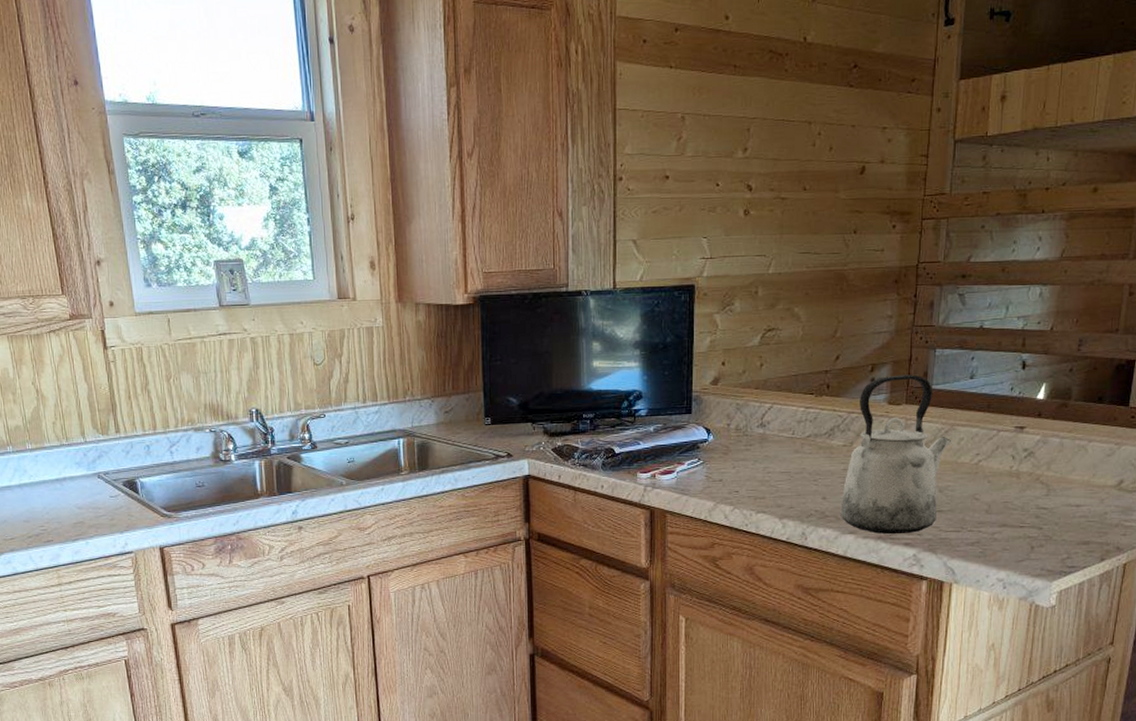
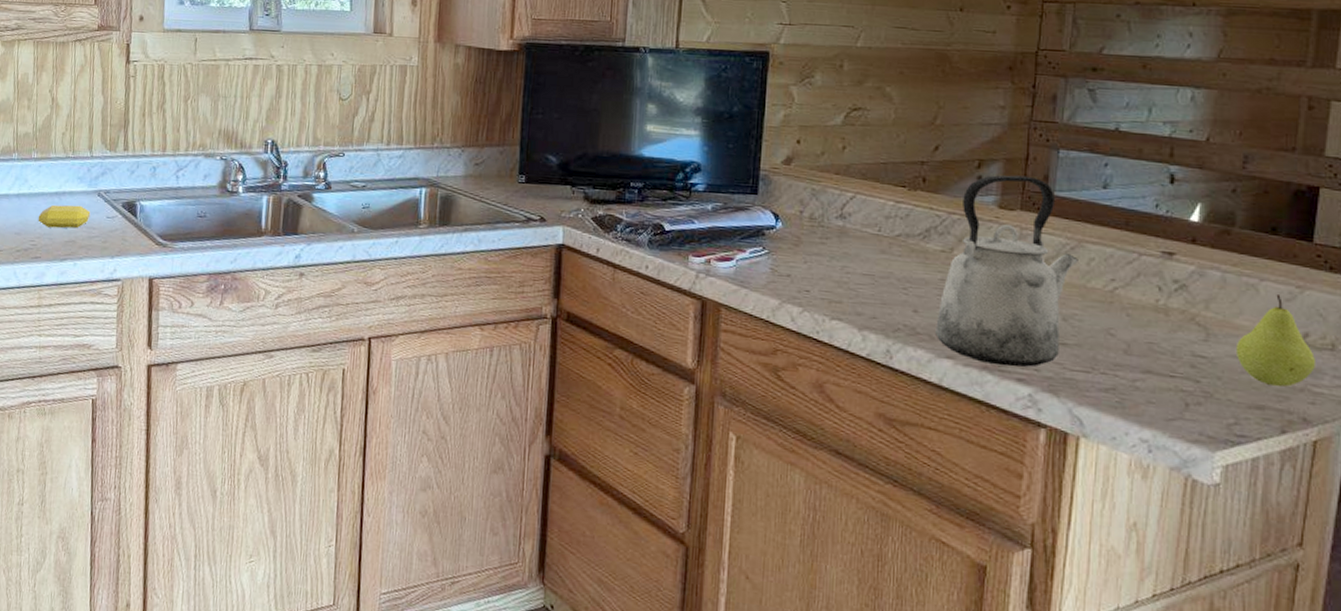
soap bar: none [43,489,94,512] -> present [38,204,91,229]
fruit: none [1069,452,1128,524] -> present [1235,295,1317,387]

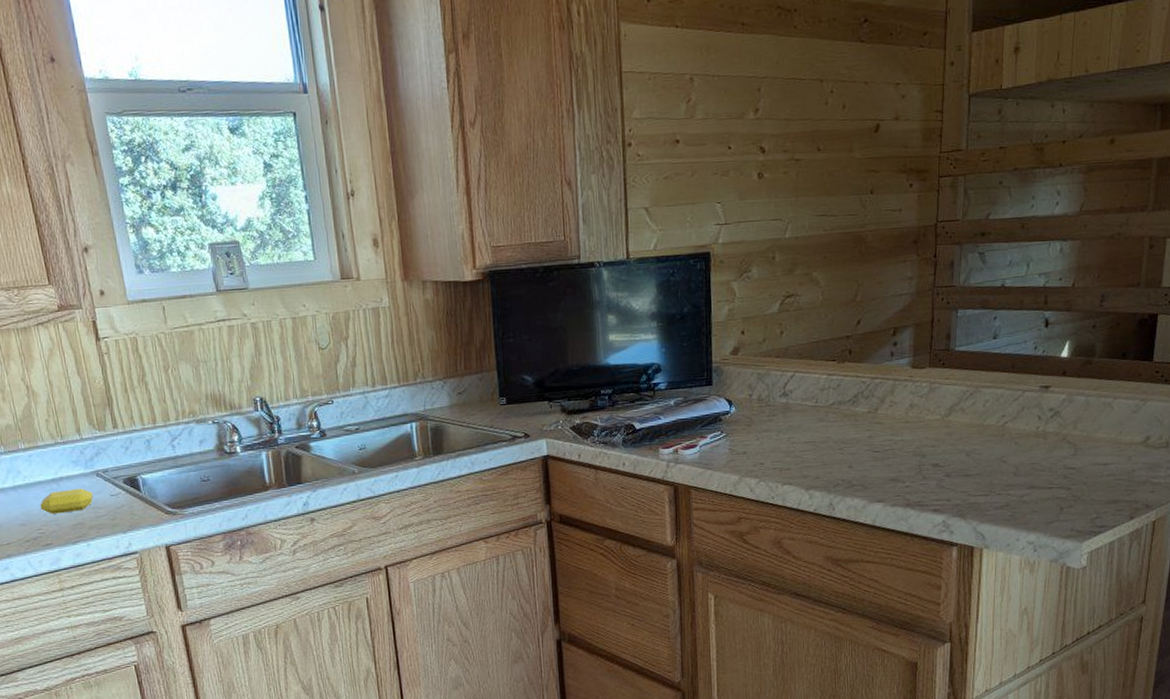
kettle: present [935,175,1078,367] -> none [867,337,976,502]
fruit: present [1235,295,1317,387] -> none [1096,408,1155,483]

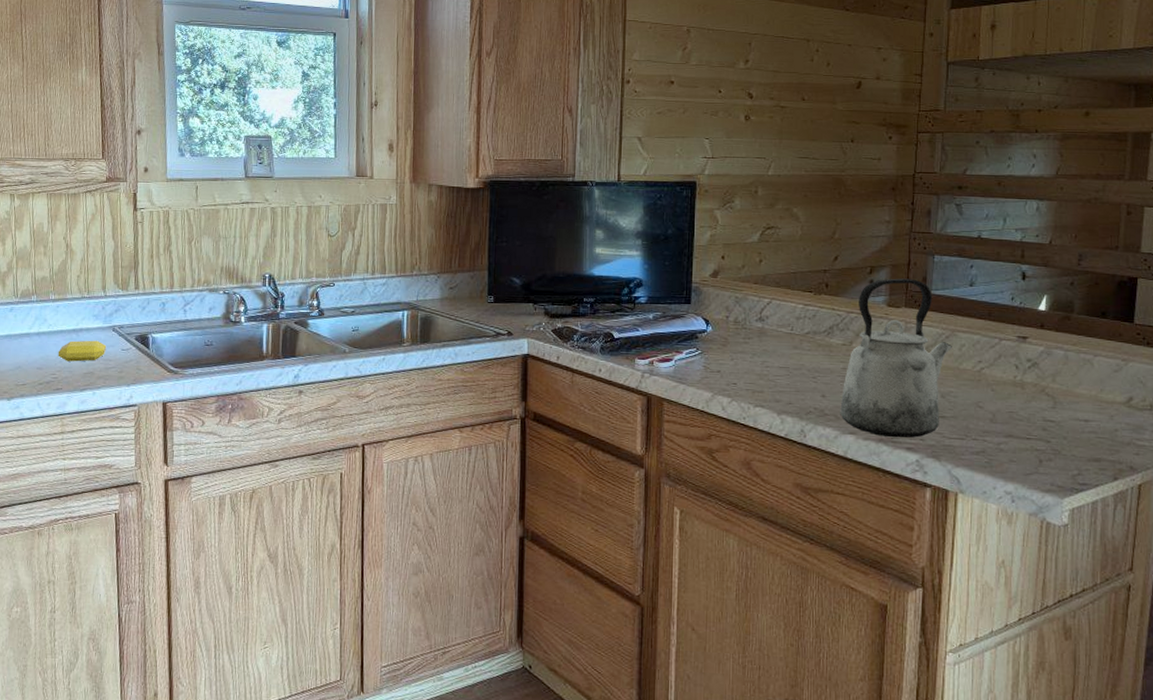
kettle: none [867,337,976,502] -> present [840,278,952,438]

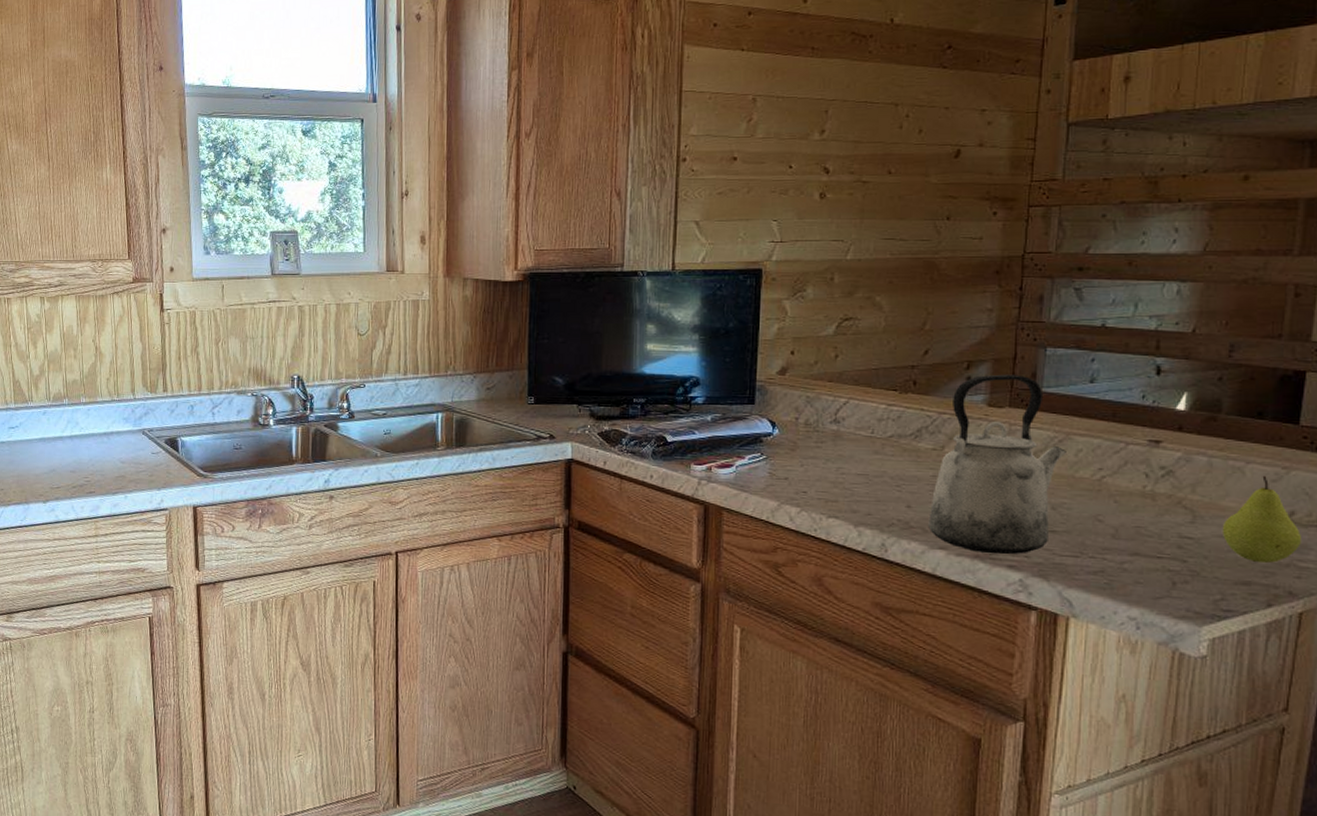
soap bar: present [58,340,107,362] -> none [90,443,137,465]
fruit: none [1077,367,1139,442] -> present [1222,476,1303,563]

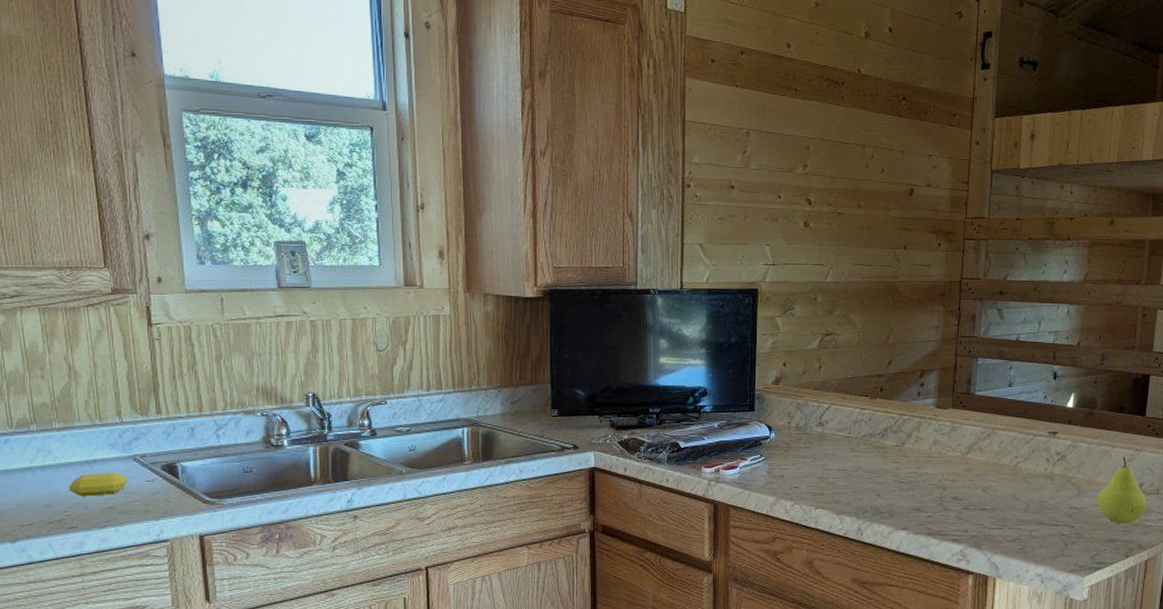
soap bar: none [90,443,137,465] -> present [69,472,128,497]
kettle: present [928,374,1066,555] -> none [893,381,993,531]

